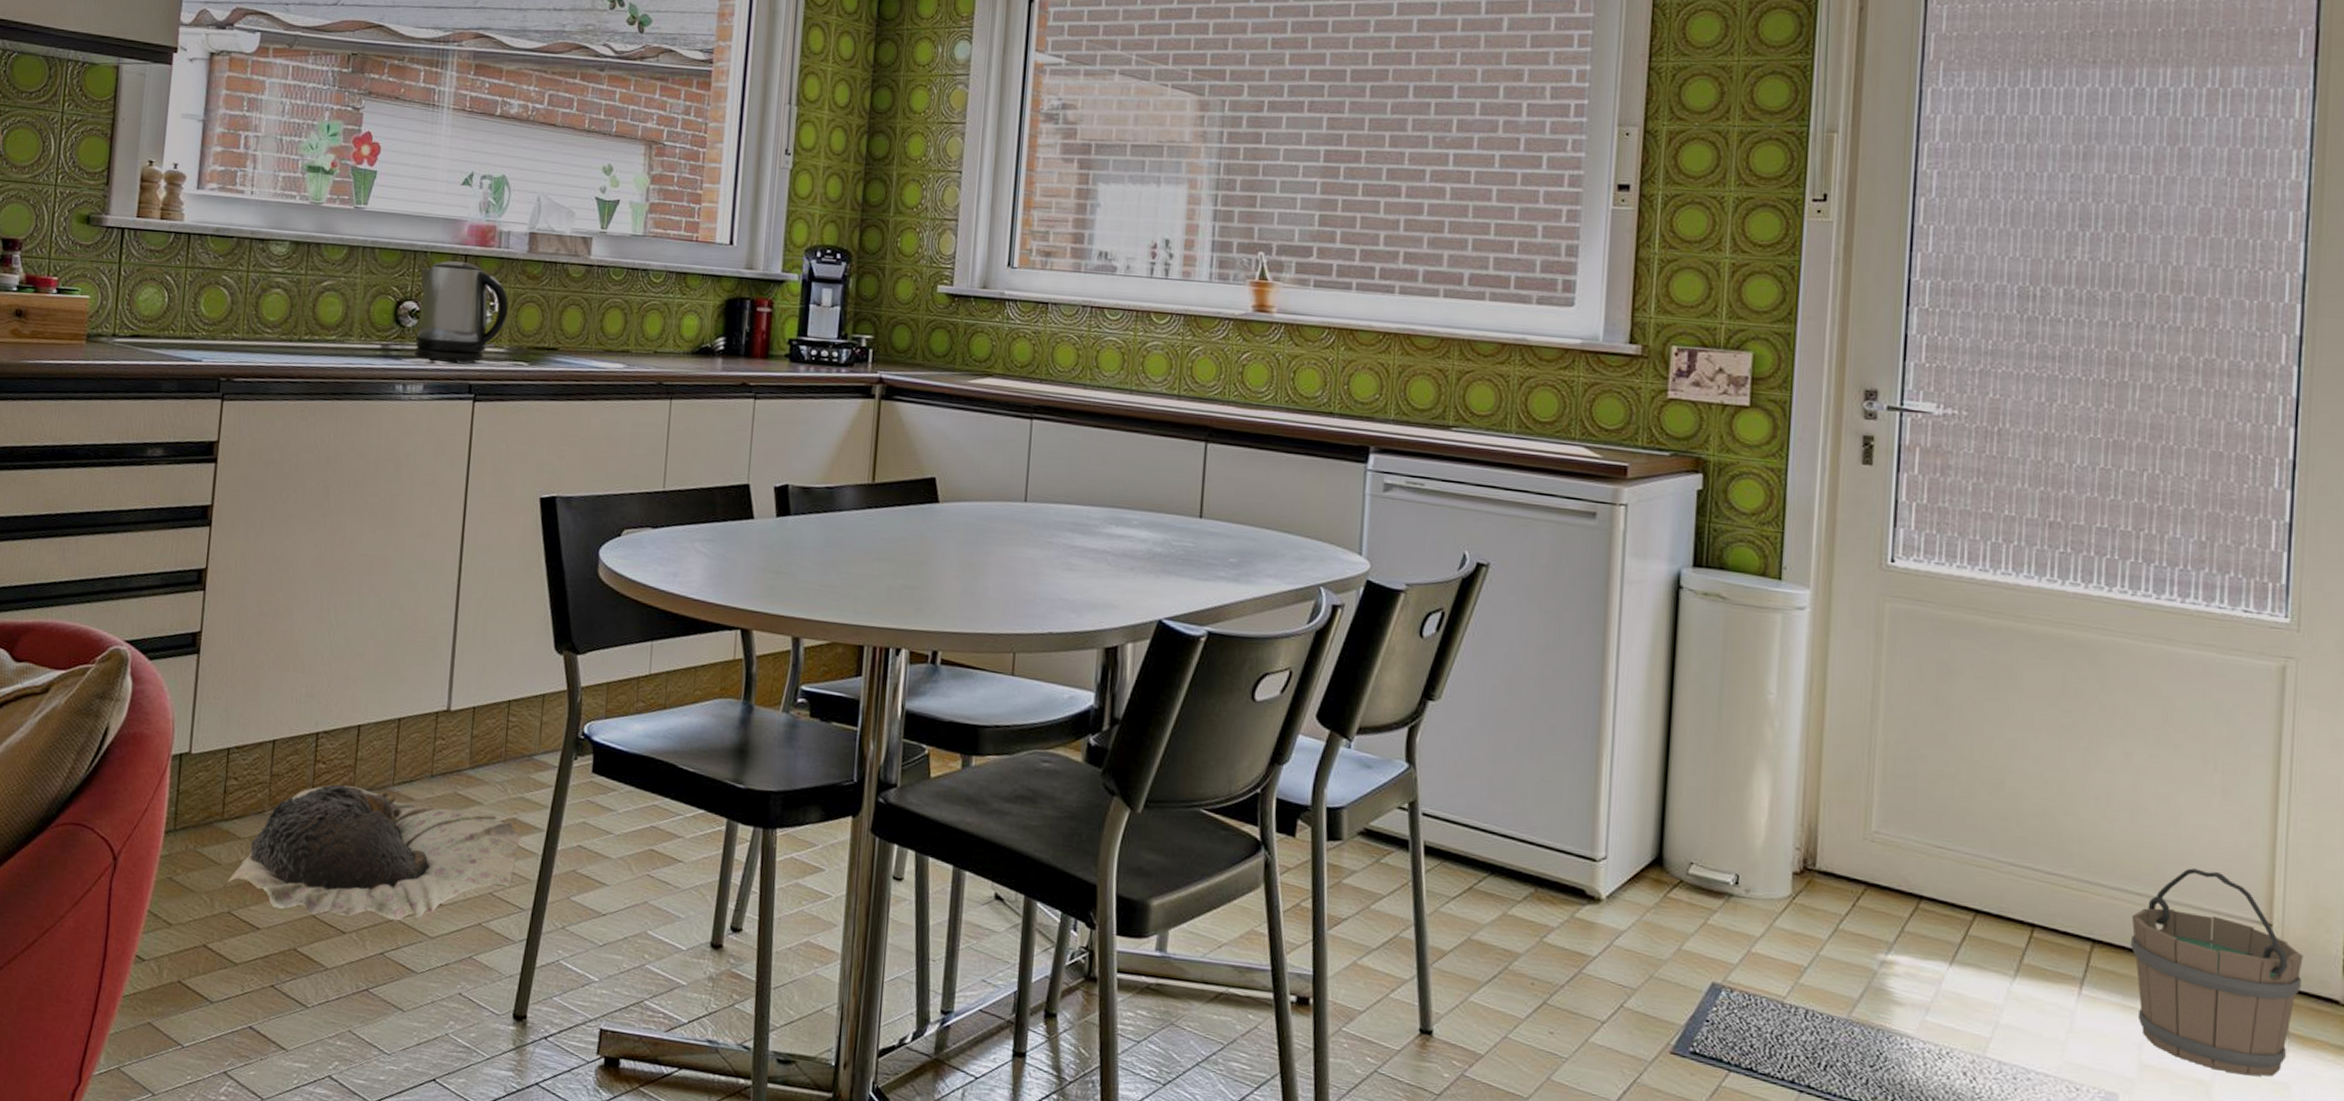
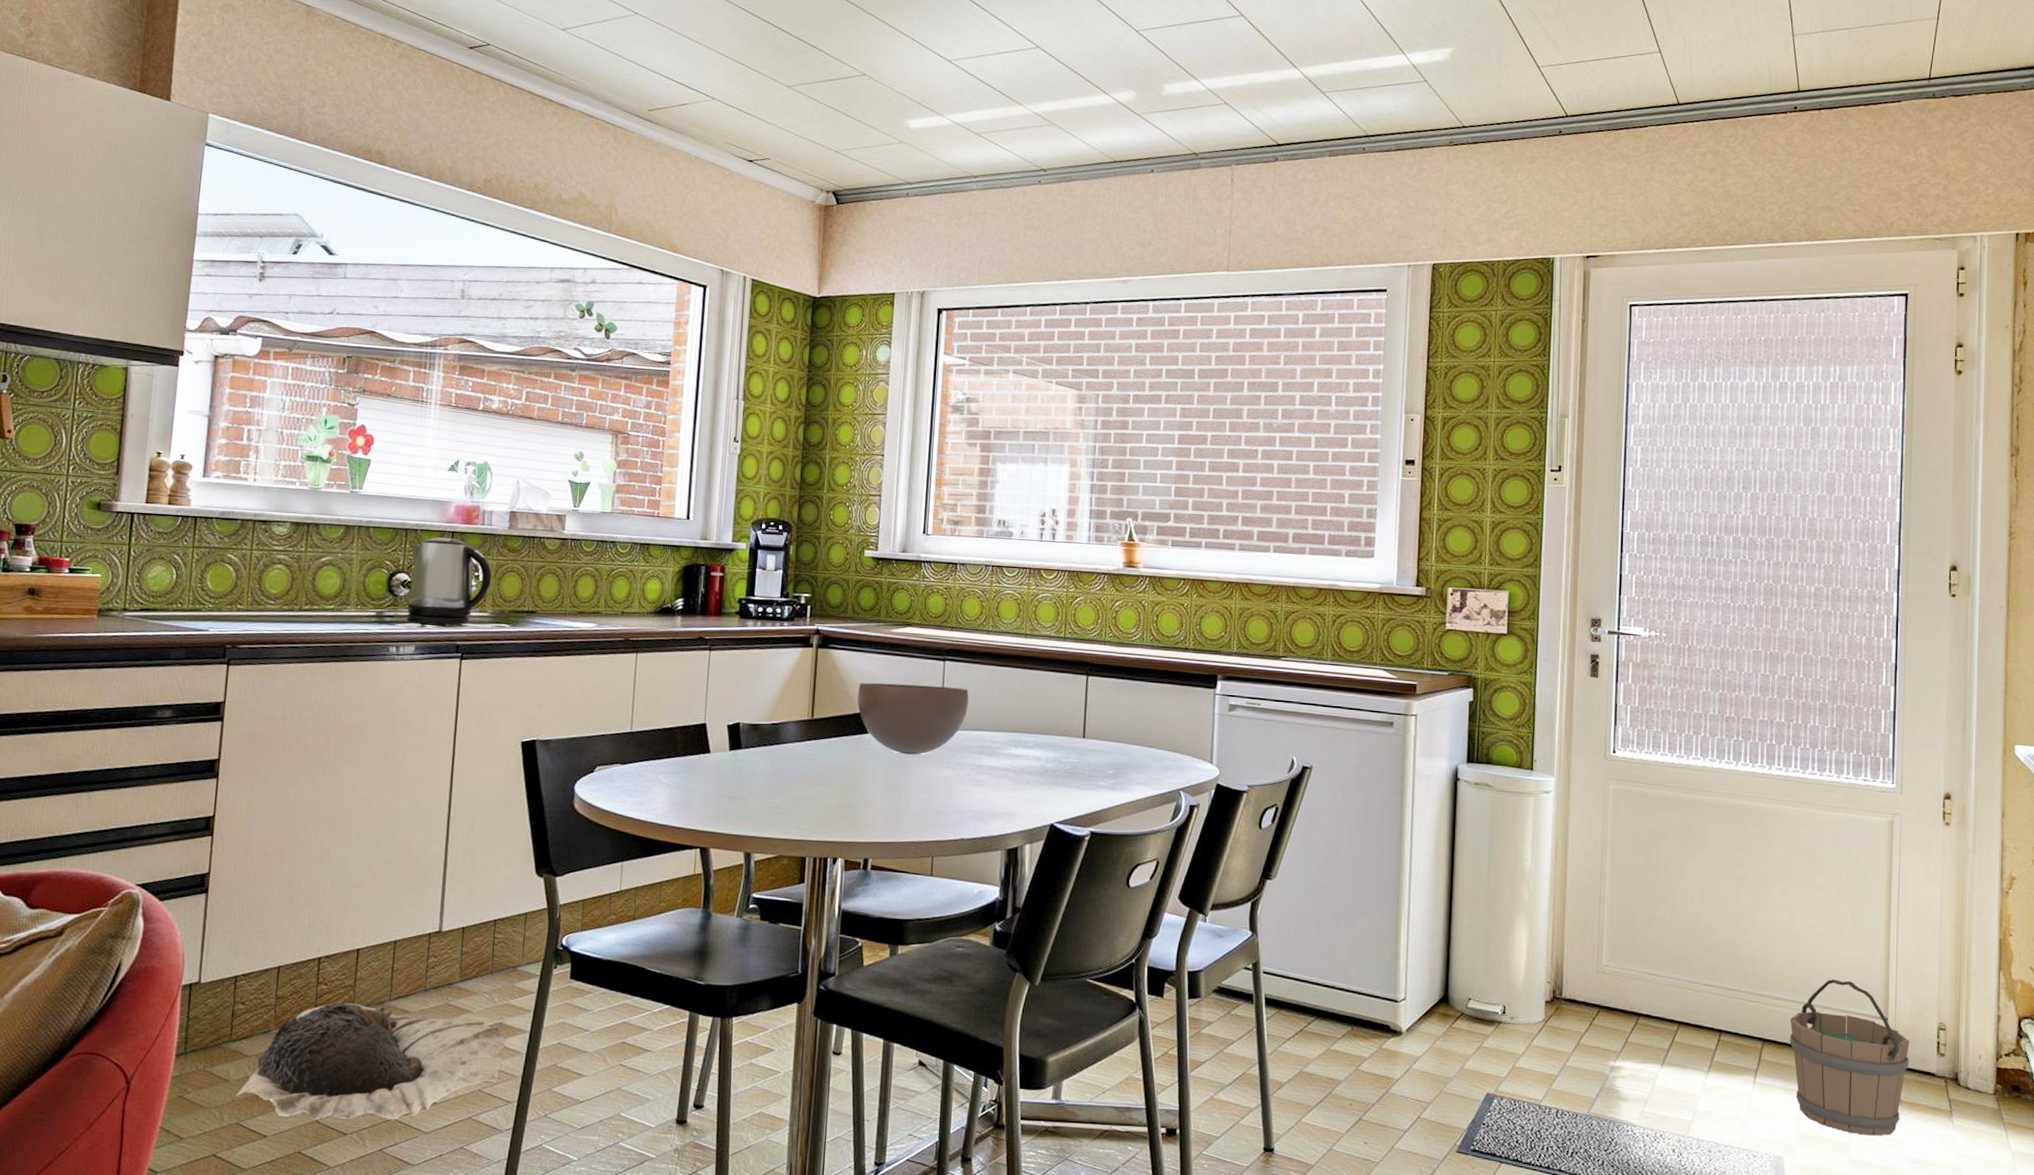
bowl: none [926,442,1061,531] -> present [857,682,969,755]

